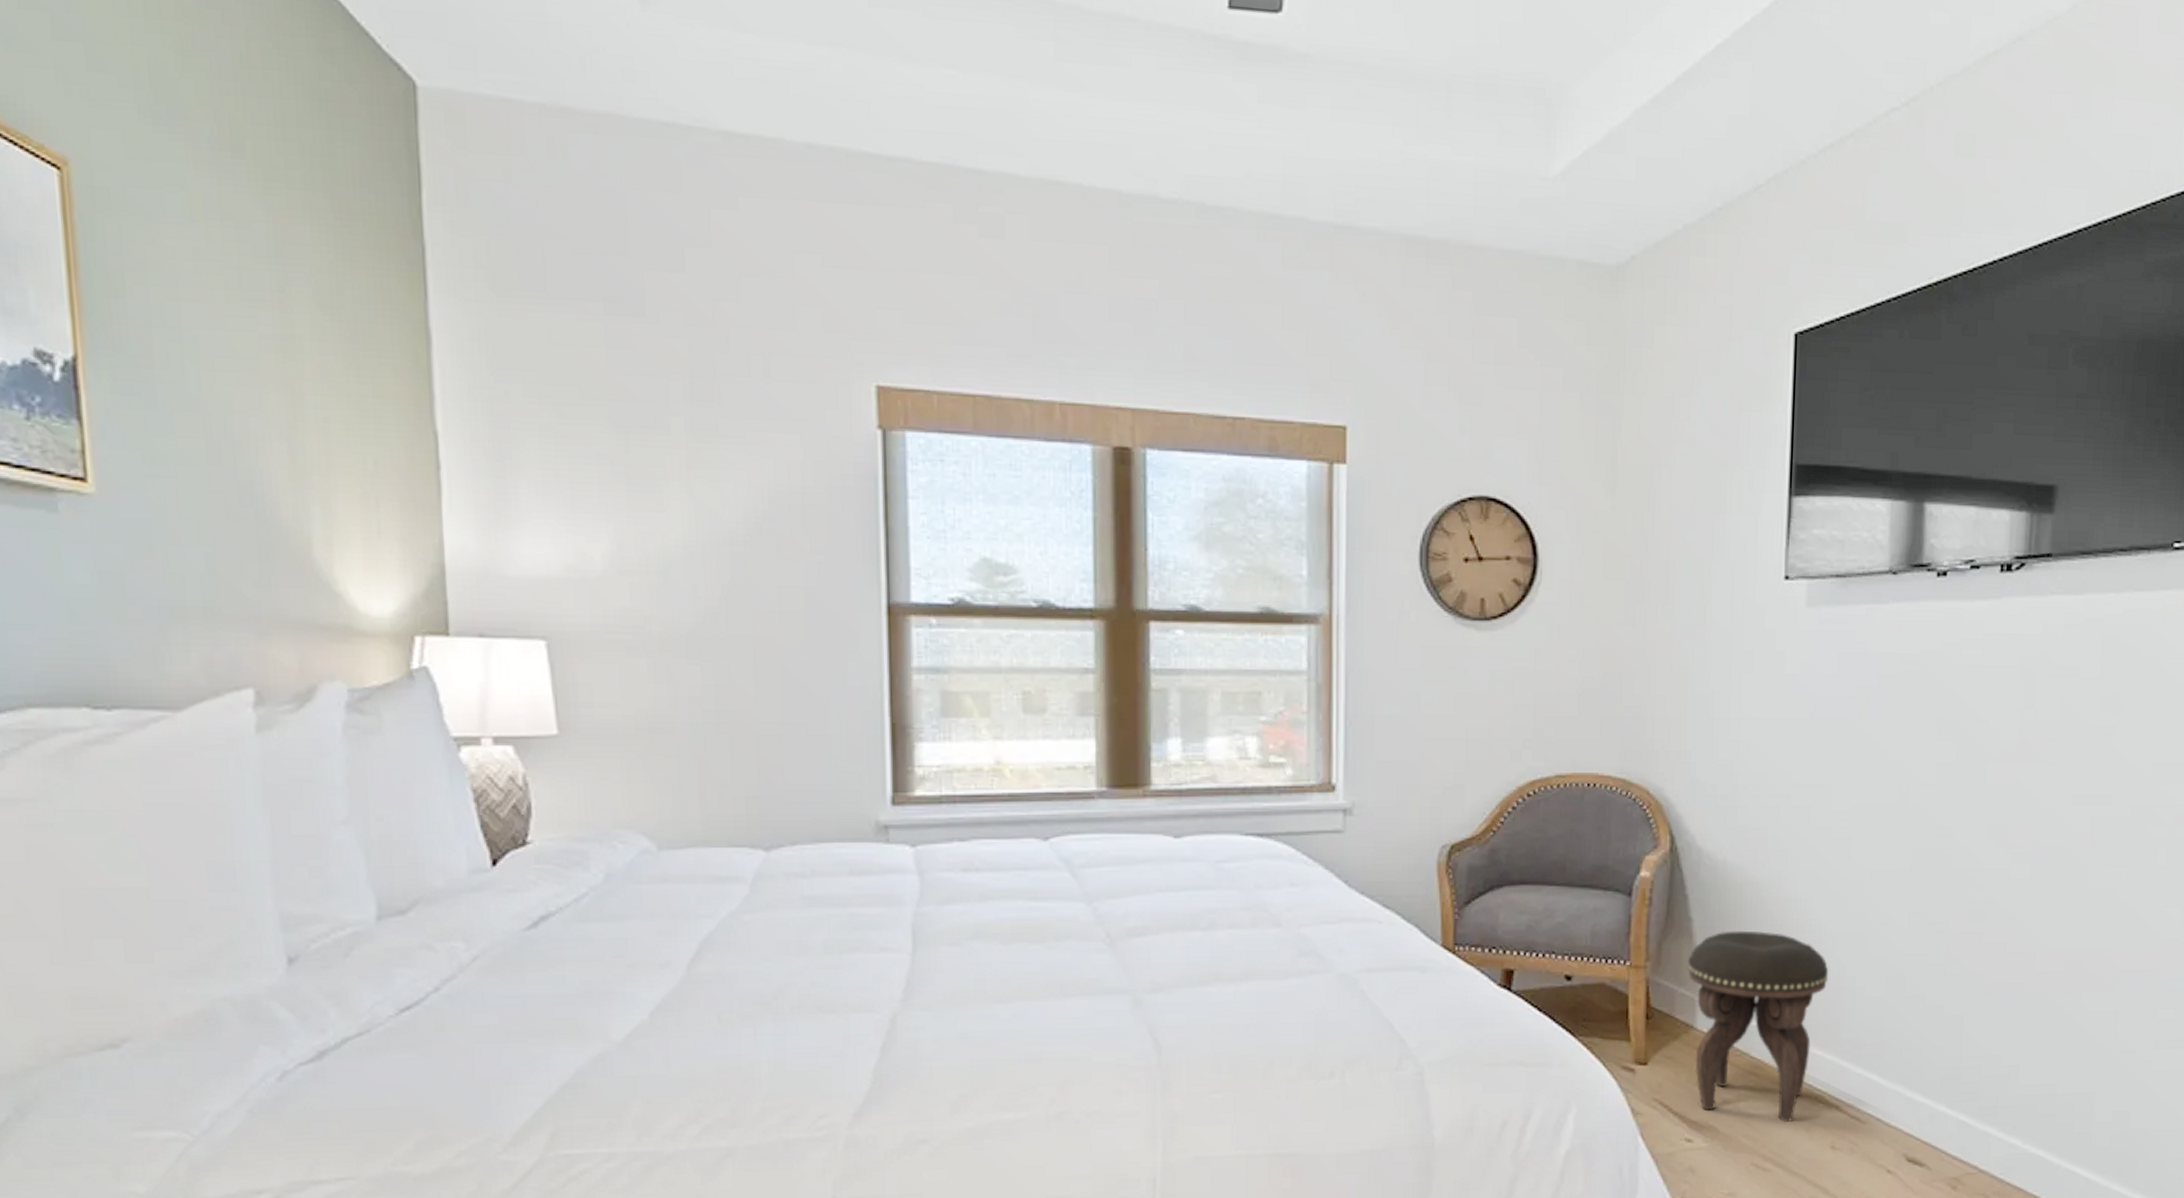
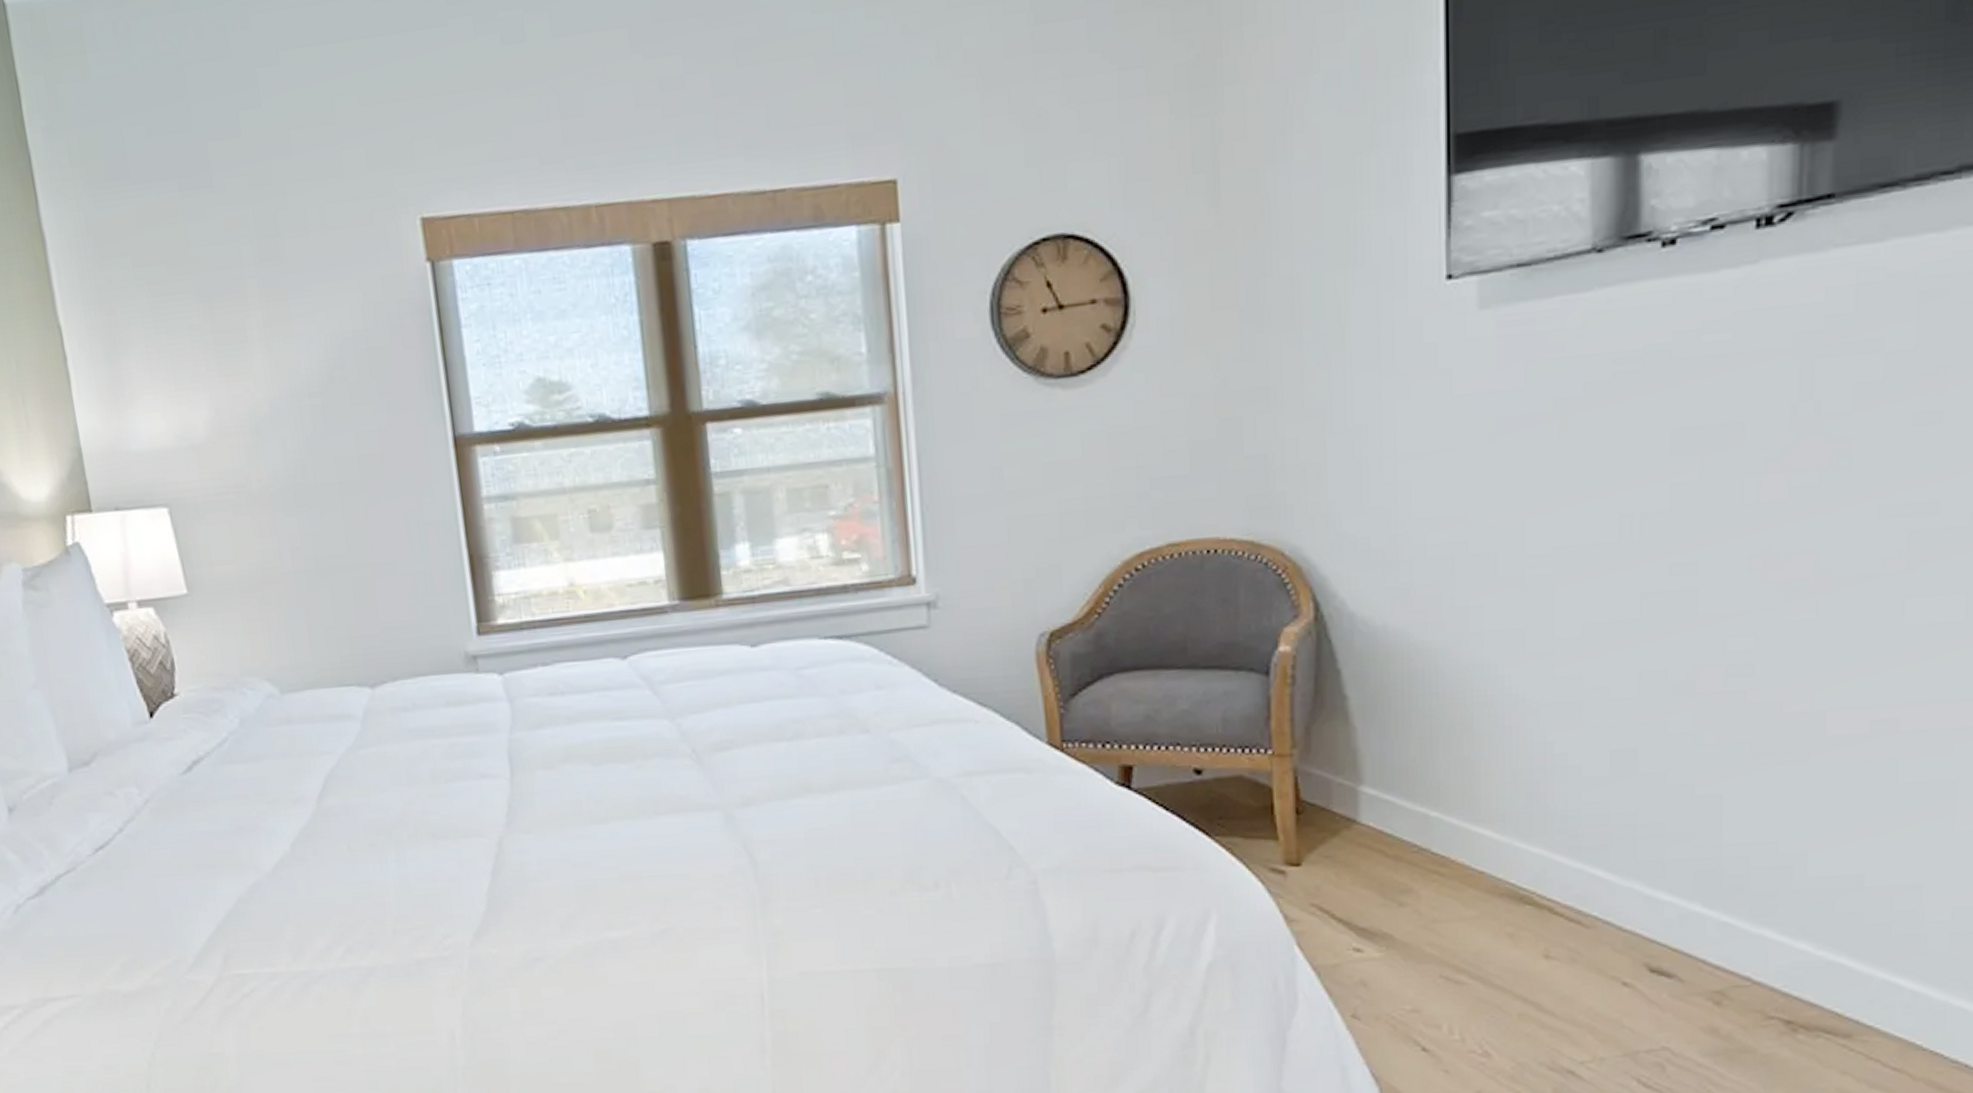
footstool: present [1687,930,1829,1122] -> none [1344,706,1531,927]

